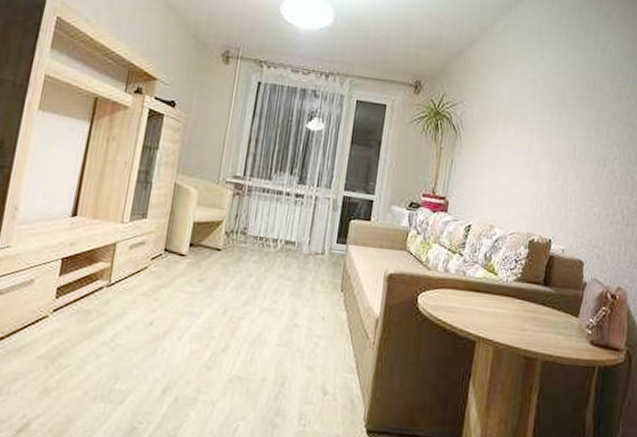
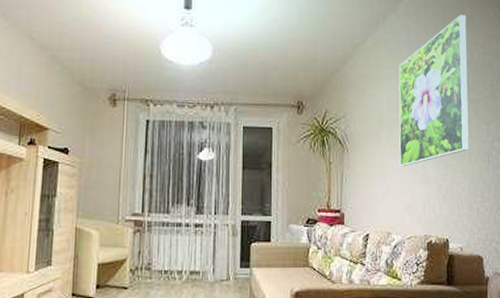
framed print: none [512,9,603,161] -> present [398,15,470,167]

